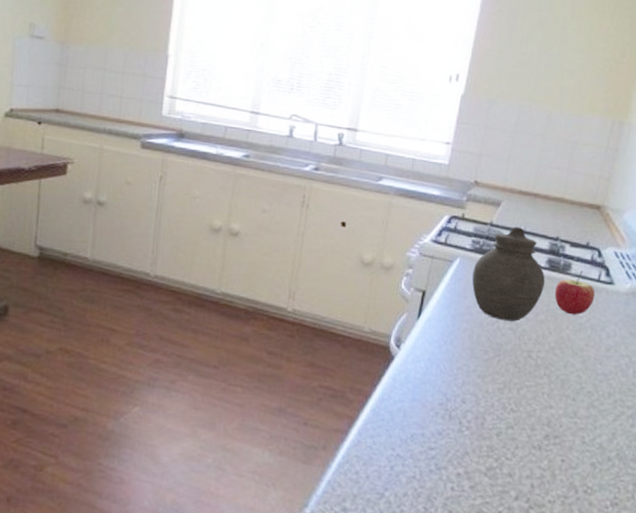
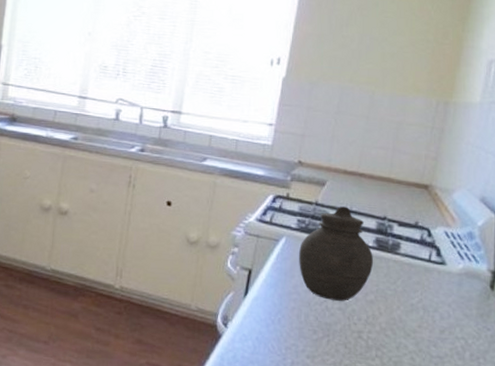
apple: present [554,271,595,315] -> none [383,251,426,296]

